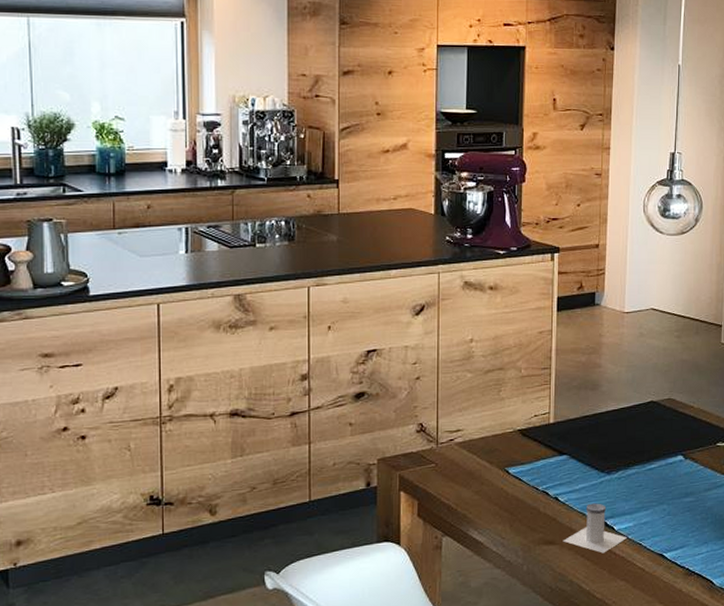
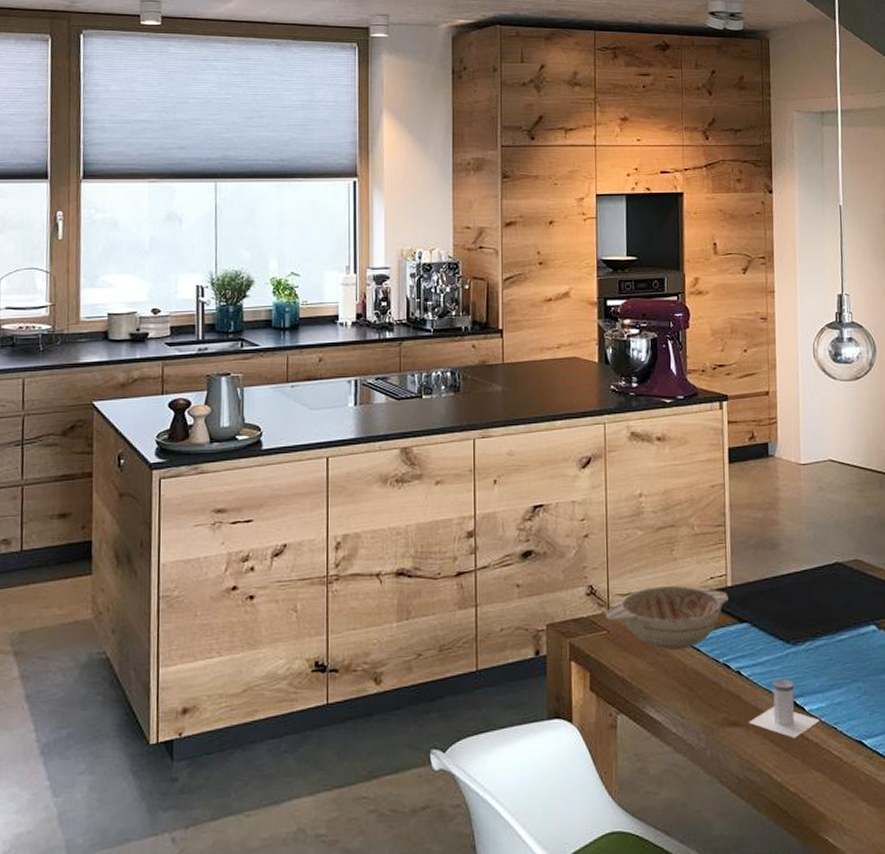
decorative bowl: none [434,423,550,480] -> present [605,586,729,650]

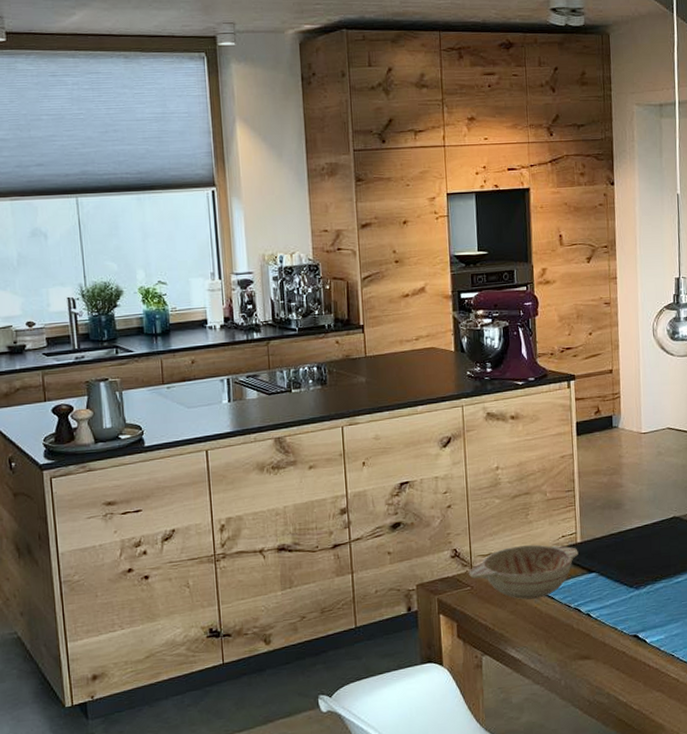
salt shaker: present [748,679,820,738] -> none [597,617,660,666]

